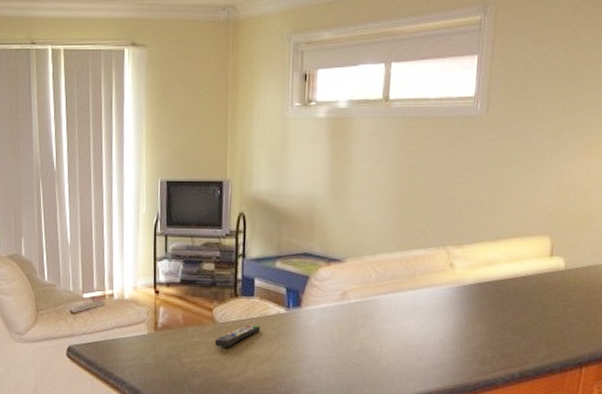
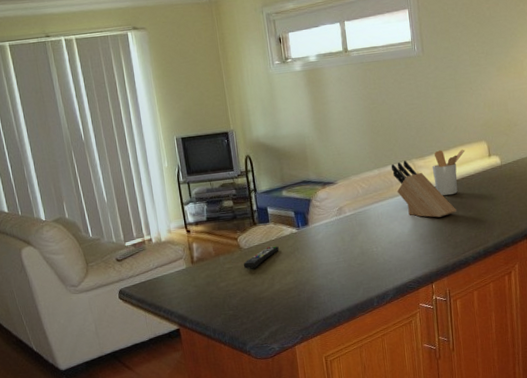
knife block: none [417,246,493,323] -> present [391,161,456,218]
utensil holder: none [470,239,520,298] -> present [432,149,465,196]

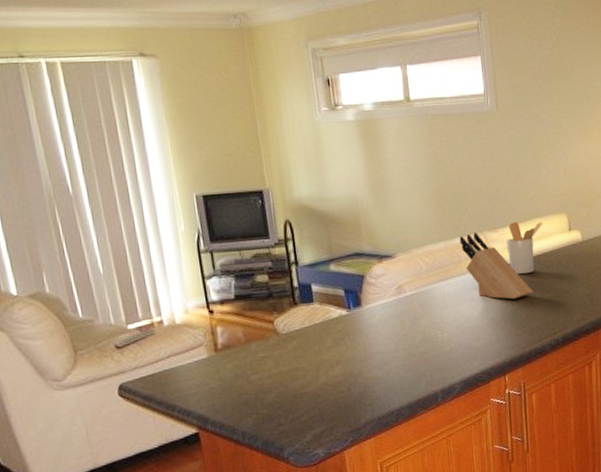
remote control: present [243,246,279,269] -> none [280,330,326,358]

